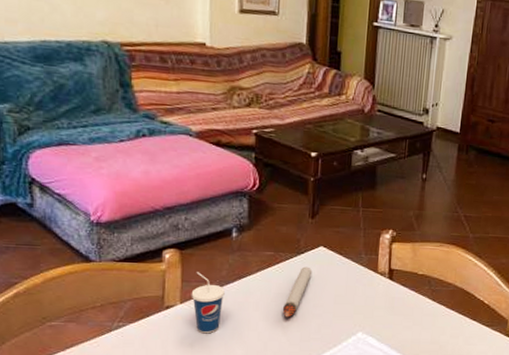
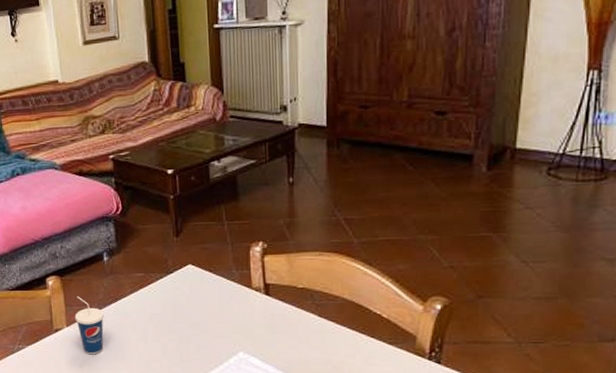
candle: present [282,266,313,318] -> none [159,286,184,338]

